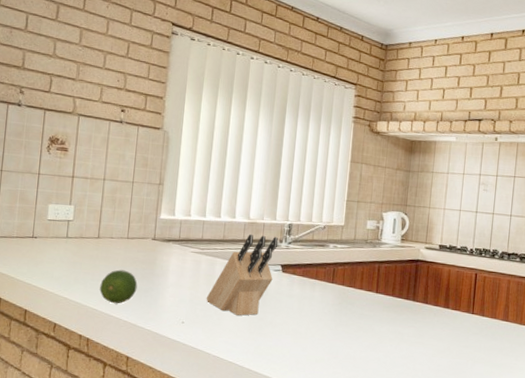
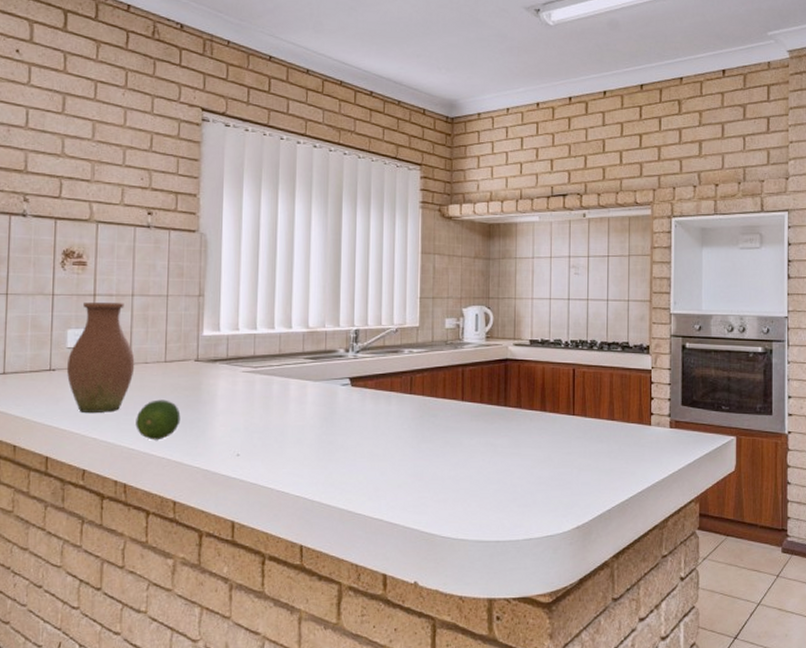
vase: none [46,183,103,277] -> present [66,302,135,412]
knife block: present [206,234,279,316] -> none [264,345,344,441]

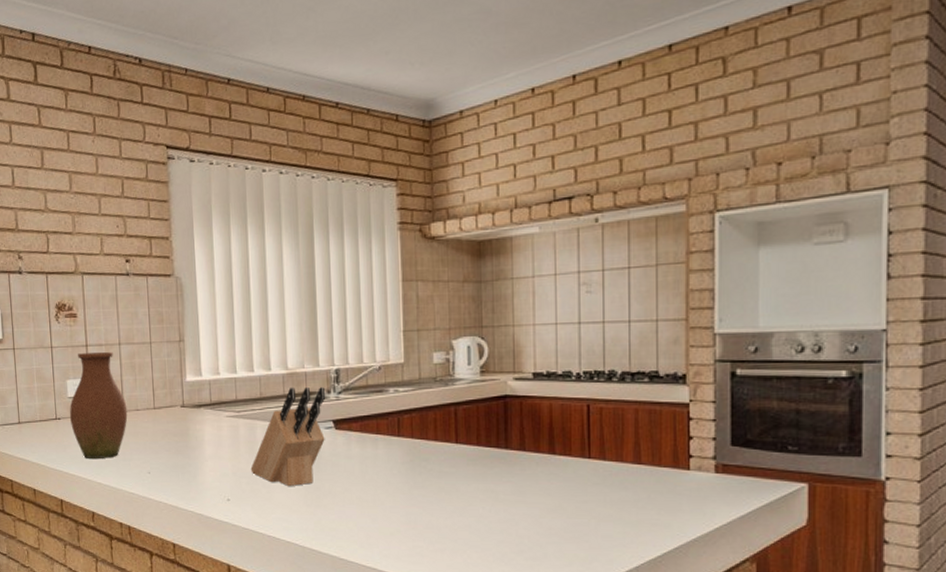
fruit: present [136,399,181,440] -> none [133,445,173,485]
knife block: none [264,345,344,441] -> present [250,387,326,486]

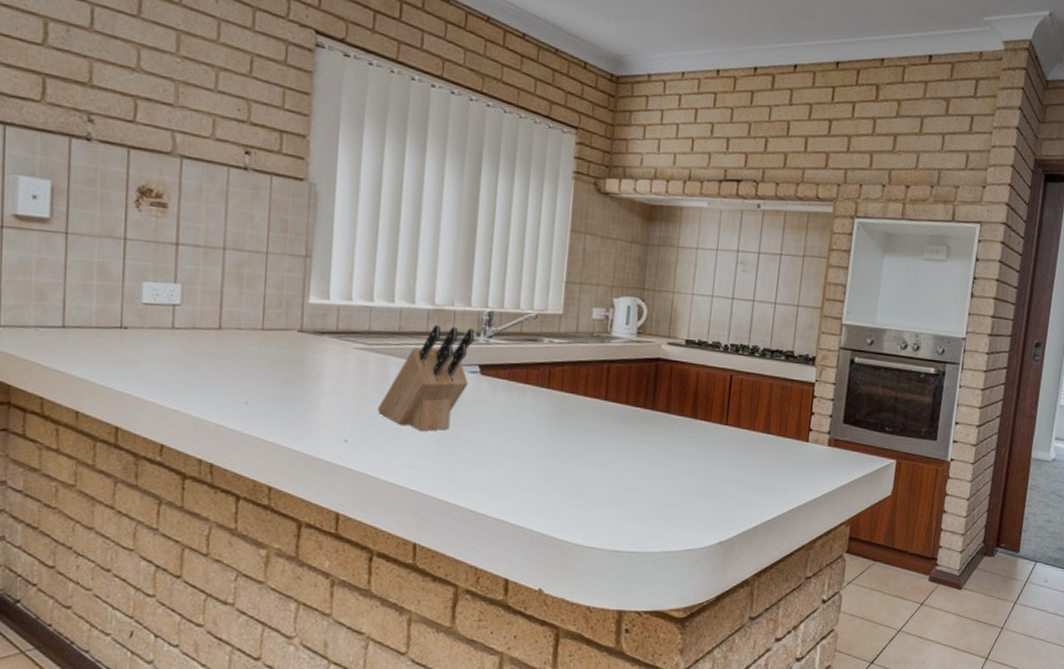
vase: present [69,352,128,458] -> none [141,252,226,382]

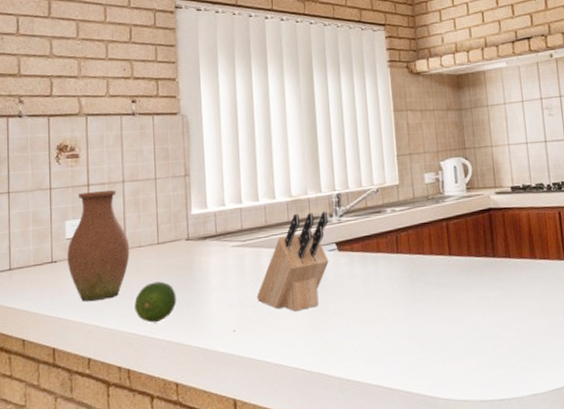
vase: none [141,252,226,382] -> present [67,190,130,301]
fruit: none [225,372,280,418] -> present [134,281,177,323]

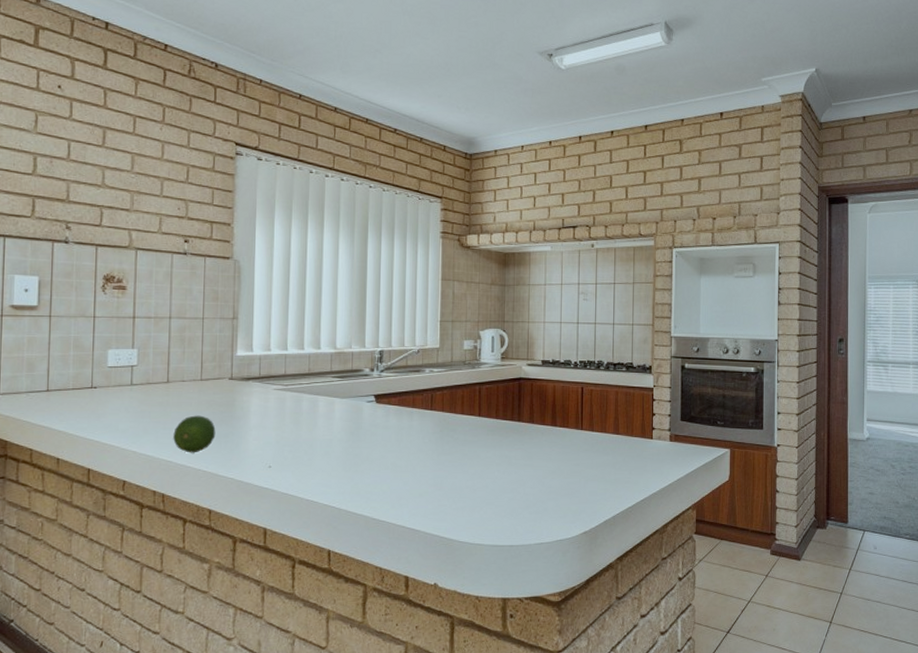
vase: present [67,190,130,301] -> none [107,324,172,427]
knife block: present [256,212,329,311] -> none [294,364,370,453]

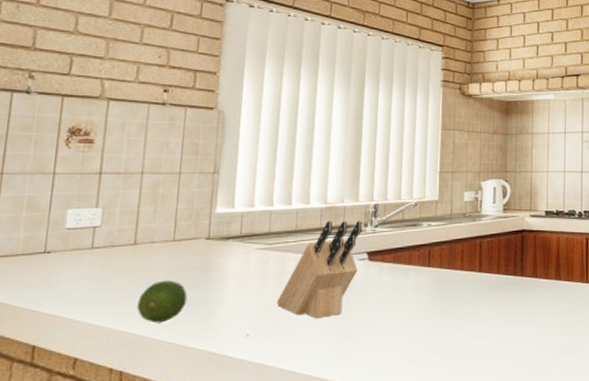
knife block: none [294,364,370,453] -> present [276,220,363,318]

